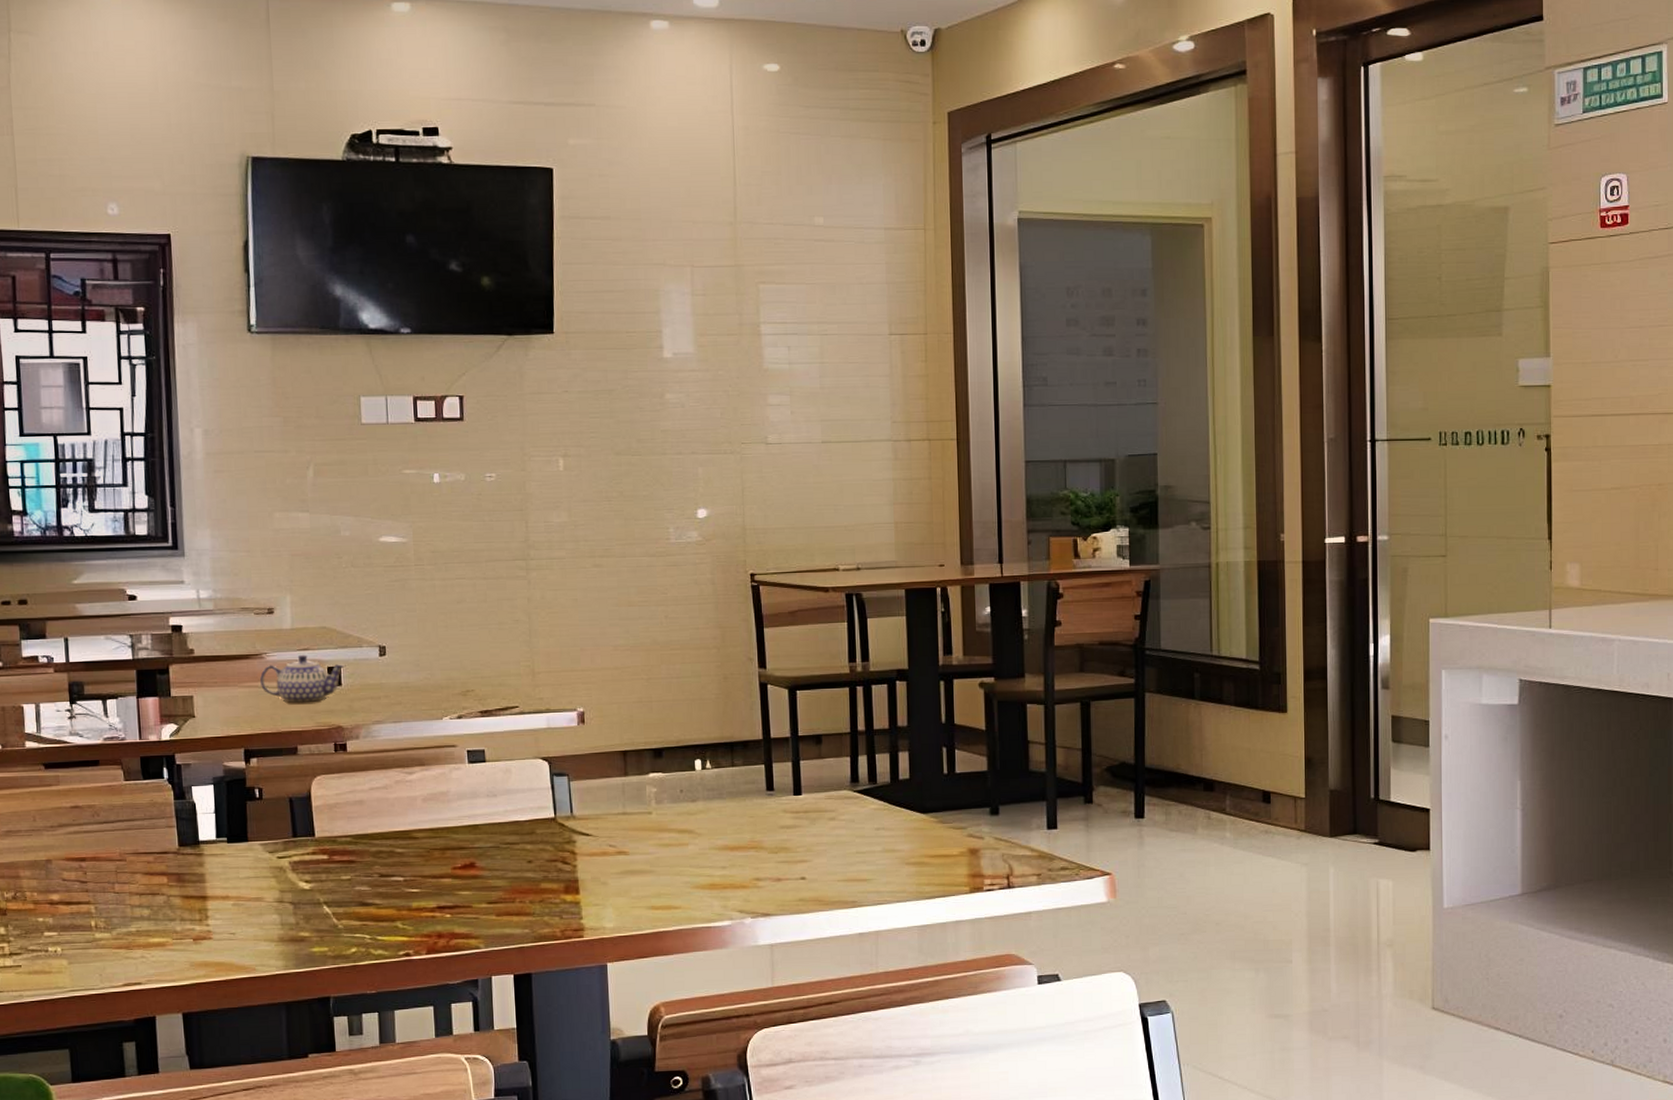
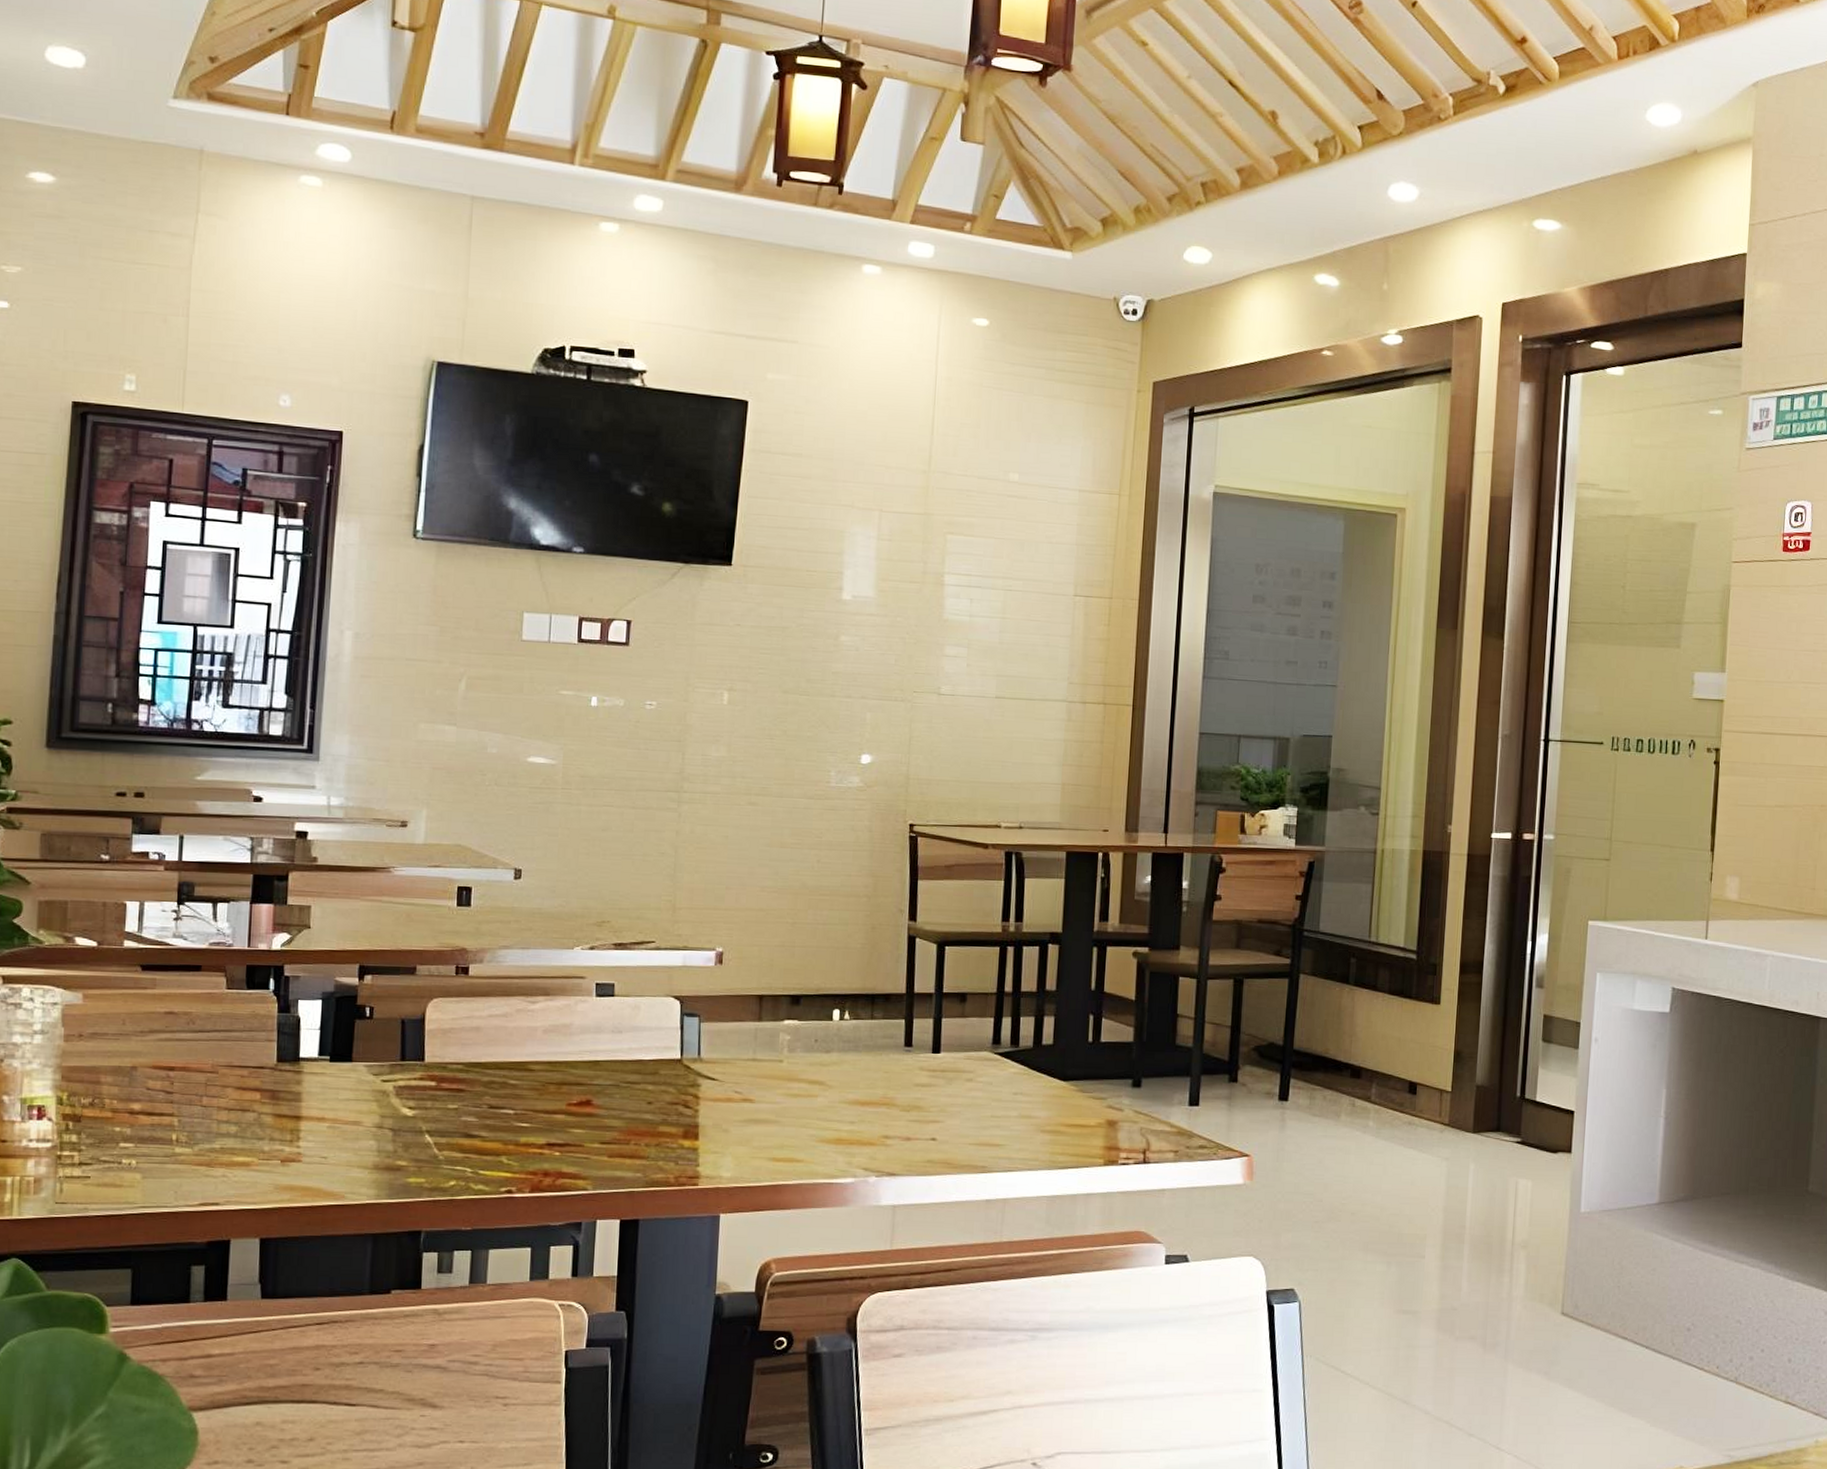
teapot: present [260,654,346,705] -> none [385,871,478,924]

